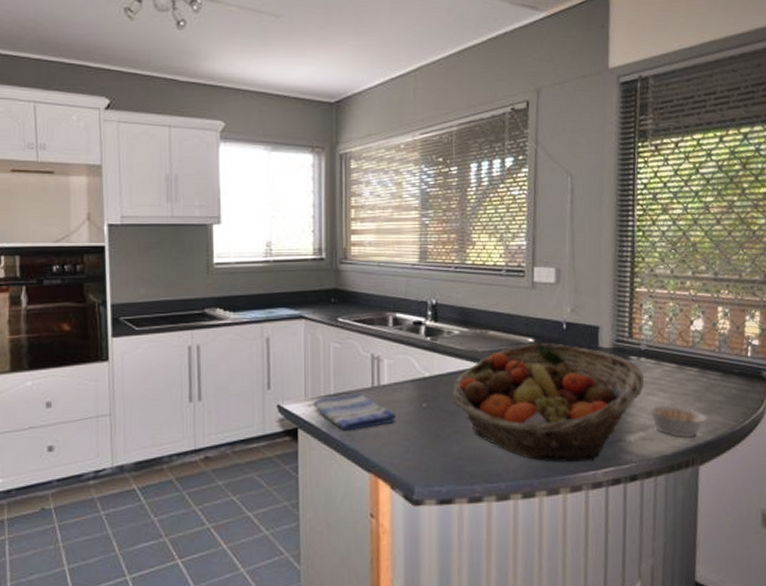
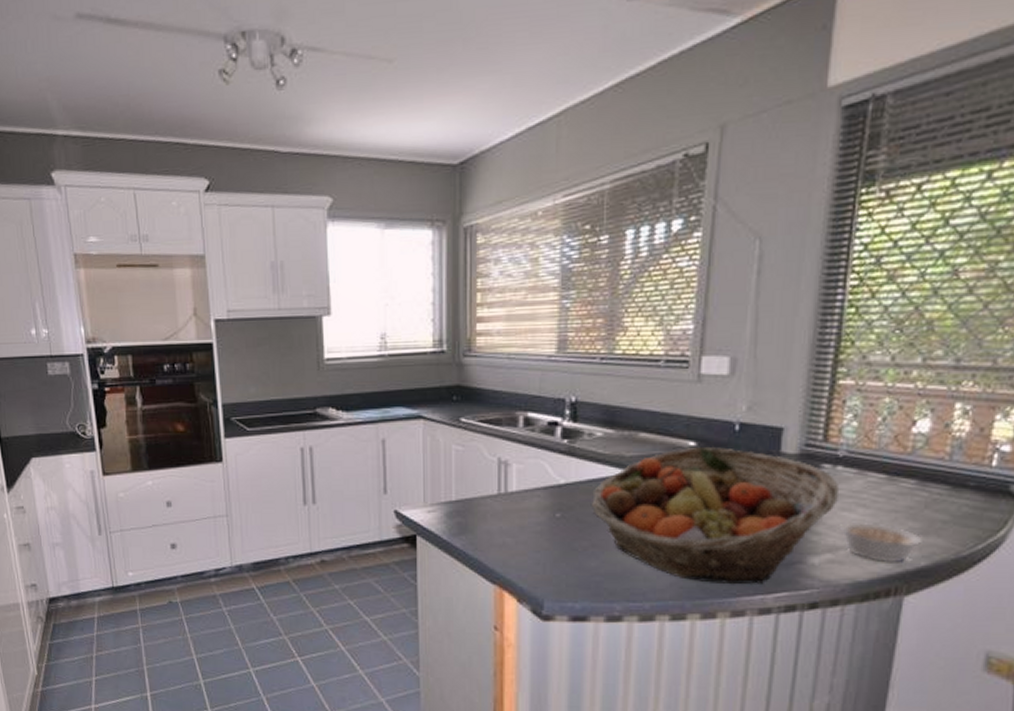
dish towel: present [313,392,396,431] -> none [433,499,525,540]

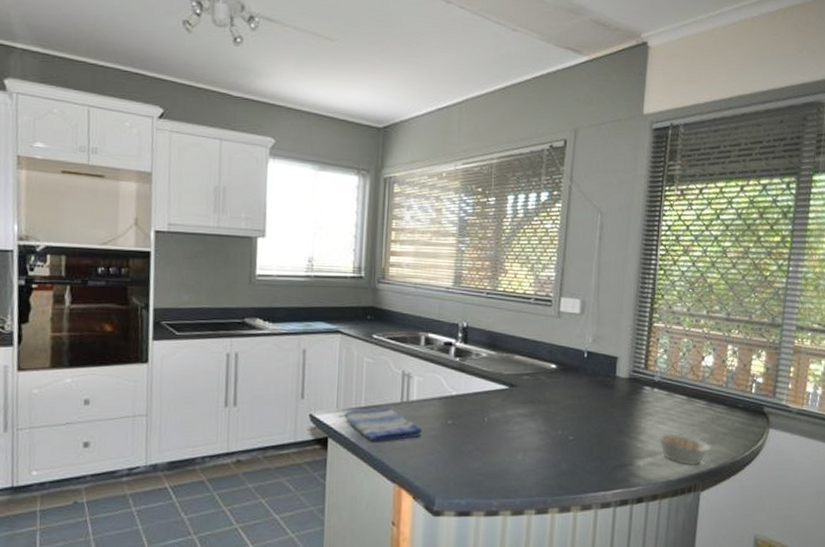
dish towel: none [433,499,525,540] -> present [344,406,422,442]
fruit basket: present [590,446,839,585] -> none [476,368,655,483]

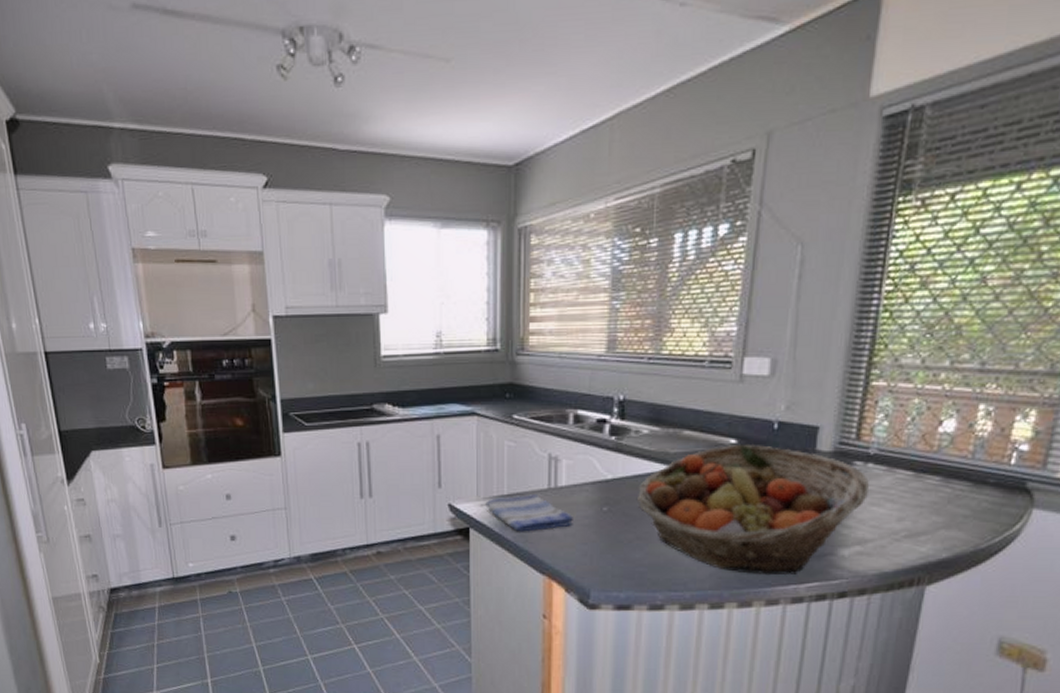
fruit basket: none [476,368,655,483] -> present [636,443,869,576]
legume: present [656,432,711,465] -> none [867,515,945,554]

